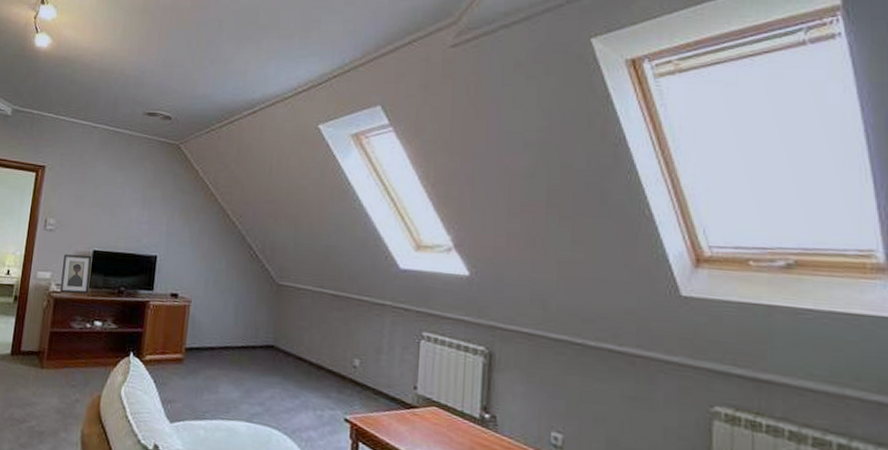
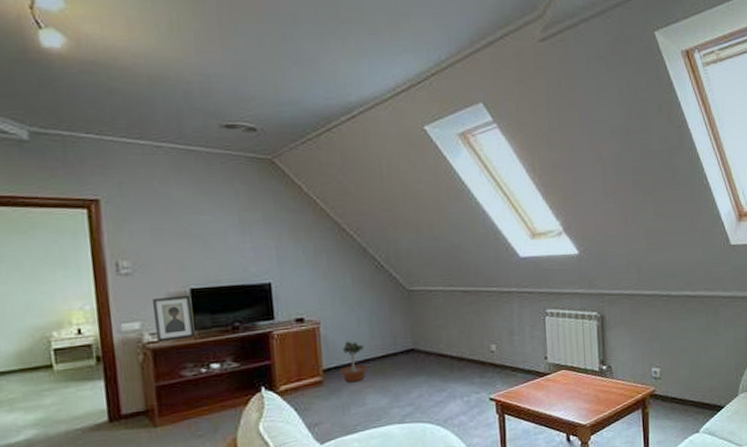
potted tree: none [200,324,227,368] -> present [339,341,368,383]

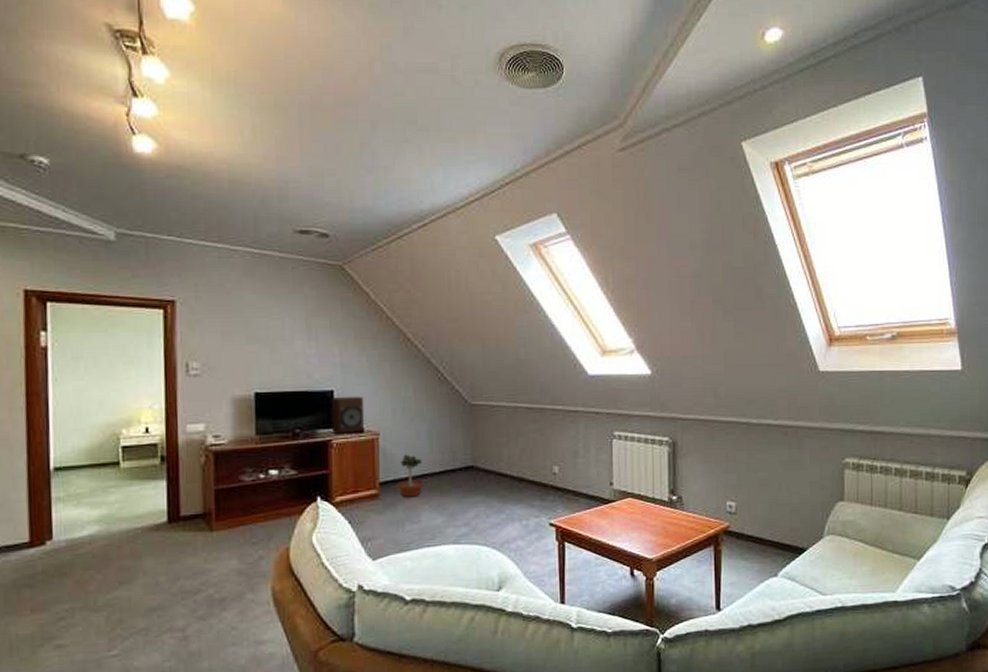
picture frame: present [153,296,195,342] -> none [218,400,256,445]
speaker: none [269,287,304,326] -> present [330,396,364,435]

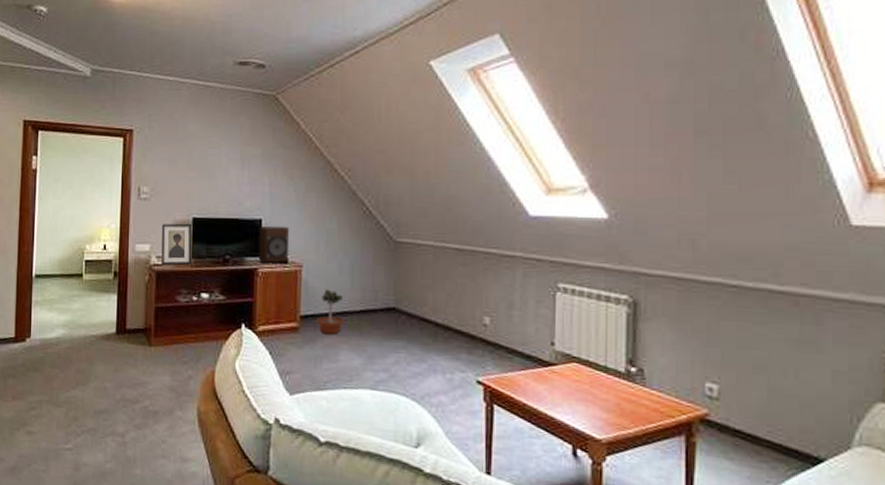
picture frame: none [218,400,256,445] -> present [161,224,192,265]

